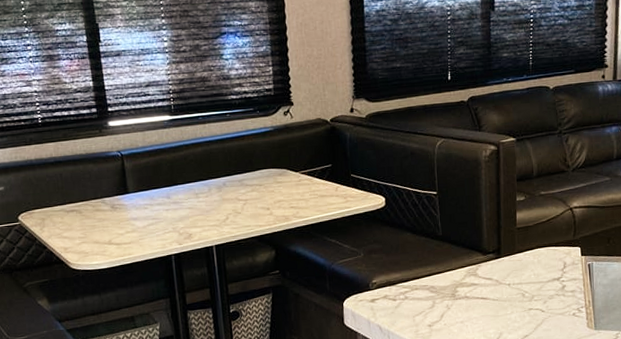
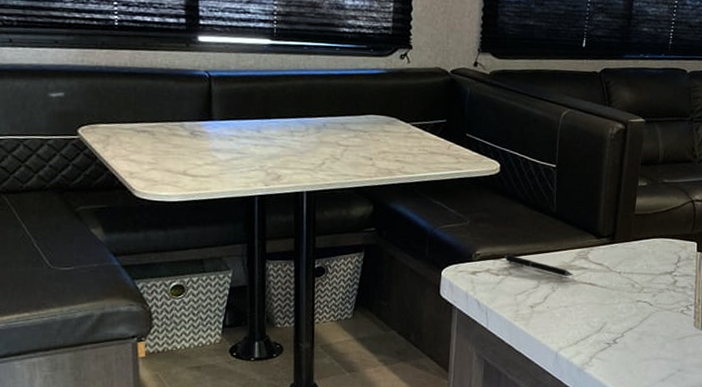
pen: none [399,279,465,295] -> present [504,254,573,277]

